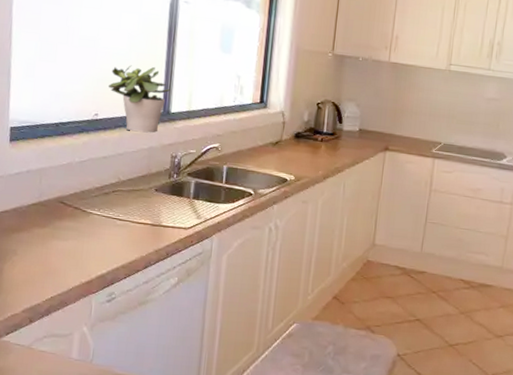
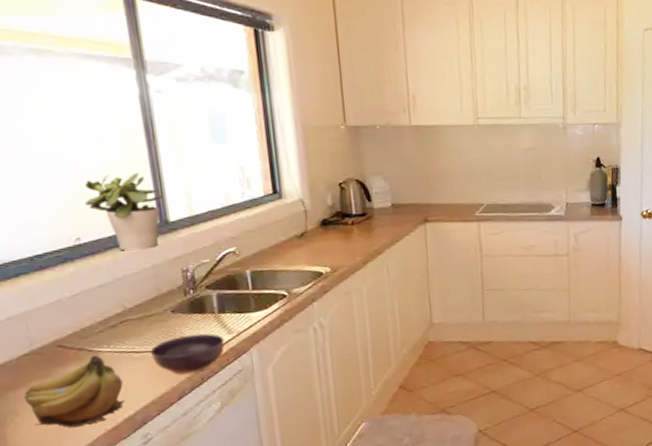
fruit: none [23,215,103,275] -> present [23,355,125,428]
bowl: none [130,213,193,248] -> present [150,333,225,375]

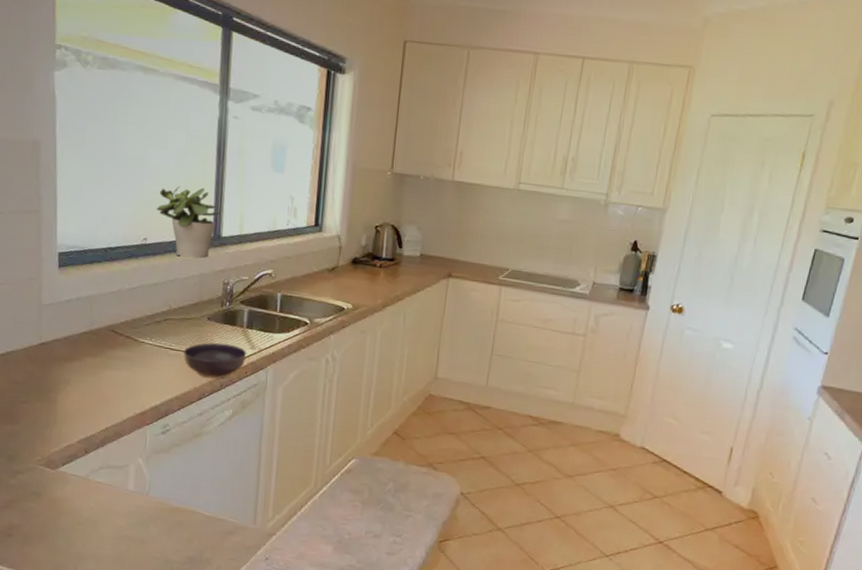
fruit: present [23,355,125,428] -> none [76,344,156,406]

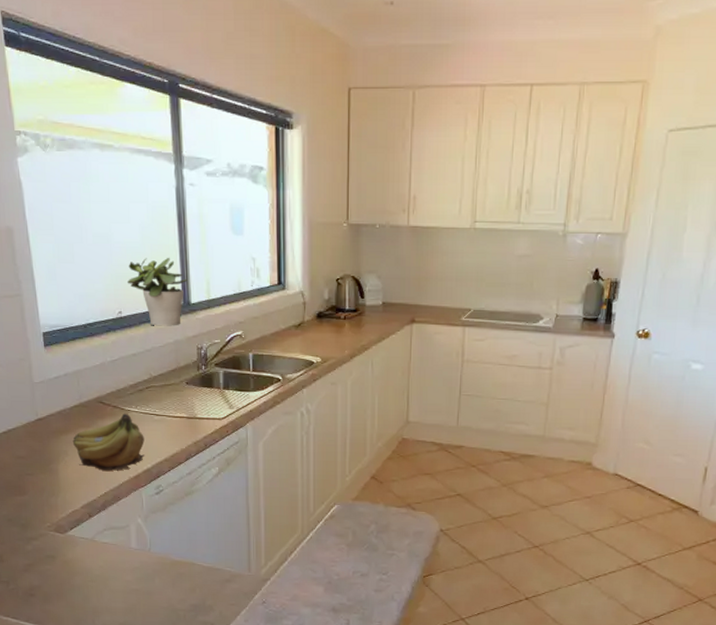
fruit: none [76,344,156,406] -> present [72,413,145,472]
bowl: present [183,342,247,379] -> none [167,405,226,439]

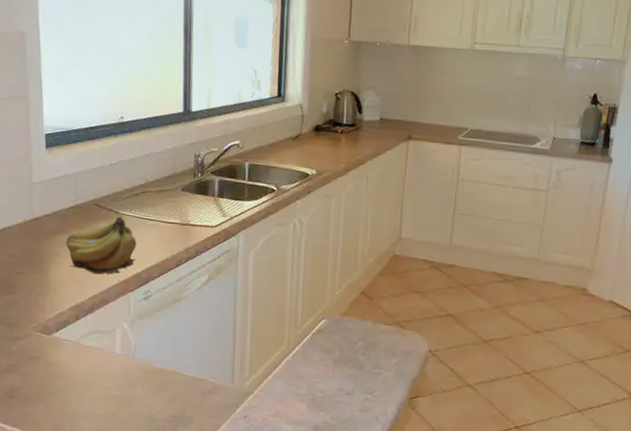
potted plant: present [128,257,187,326] -> none [131,66,190,133]

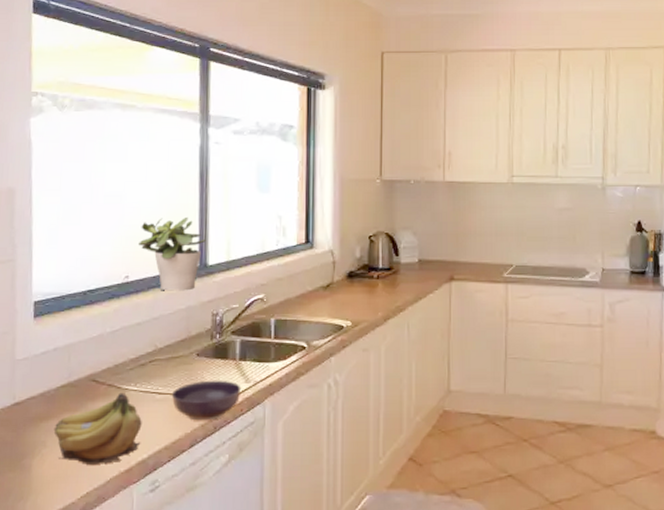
potted plant: none [131,66,190,133] -> present [139,216,206,291]
bowl: none [160,212,219,246] -> present [171,380,242,421]

